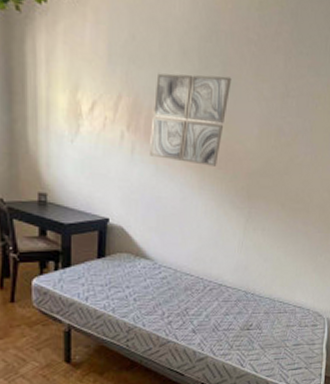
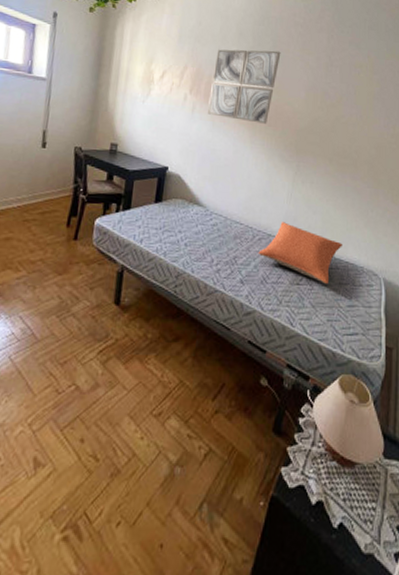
pillow: none [209,271,291,328] -> present [258,222,342,285]

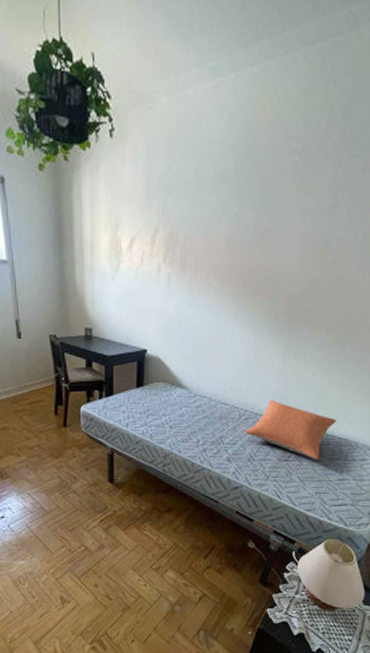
wall art: present [207,49,281,124] -> none [184,195,272,292]

